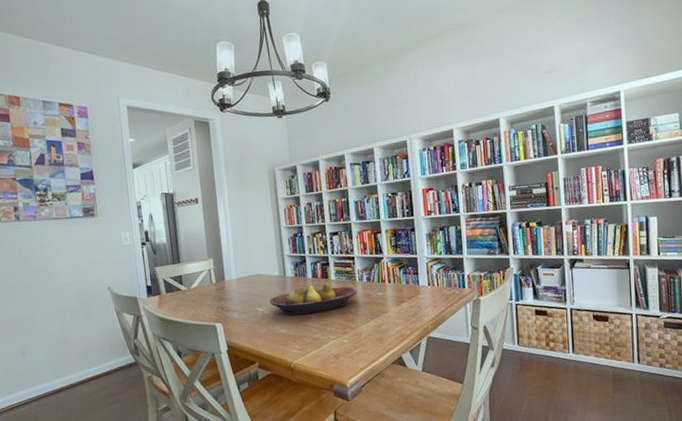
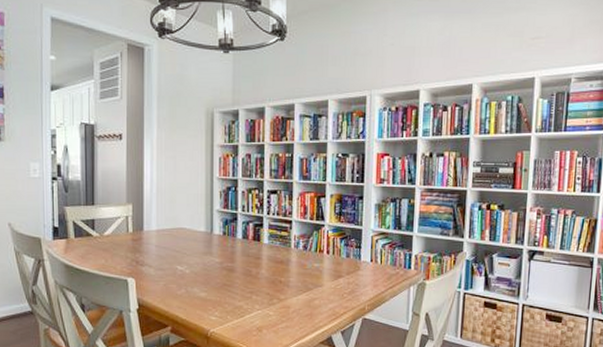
fruit bowl: present [269,282,357,316] -> none [190,245,291,279]

